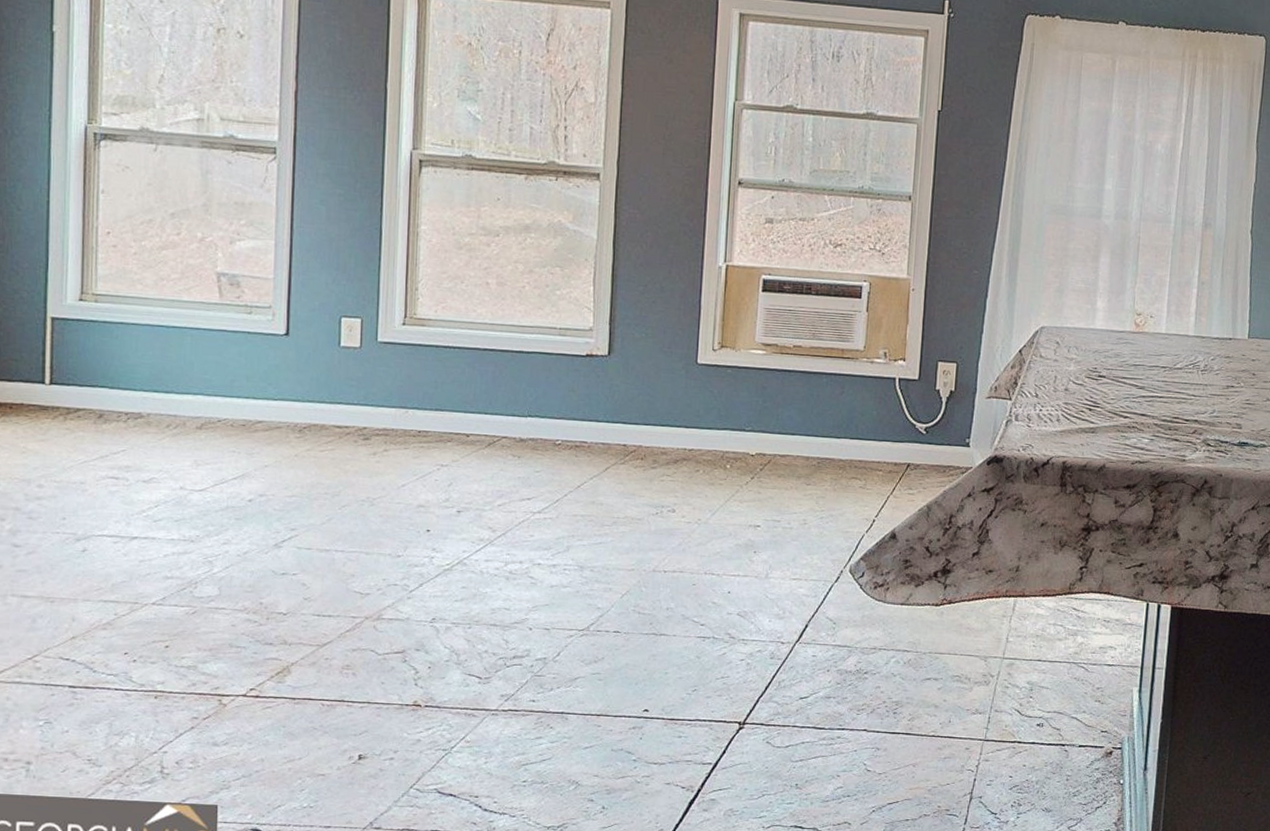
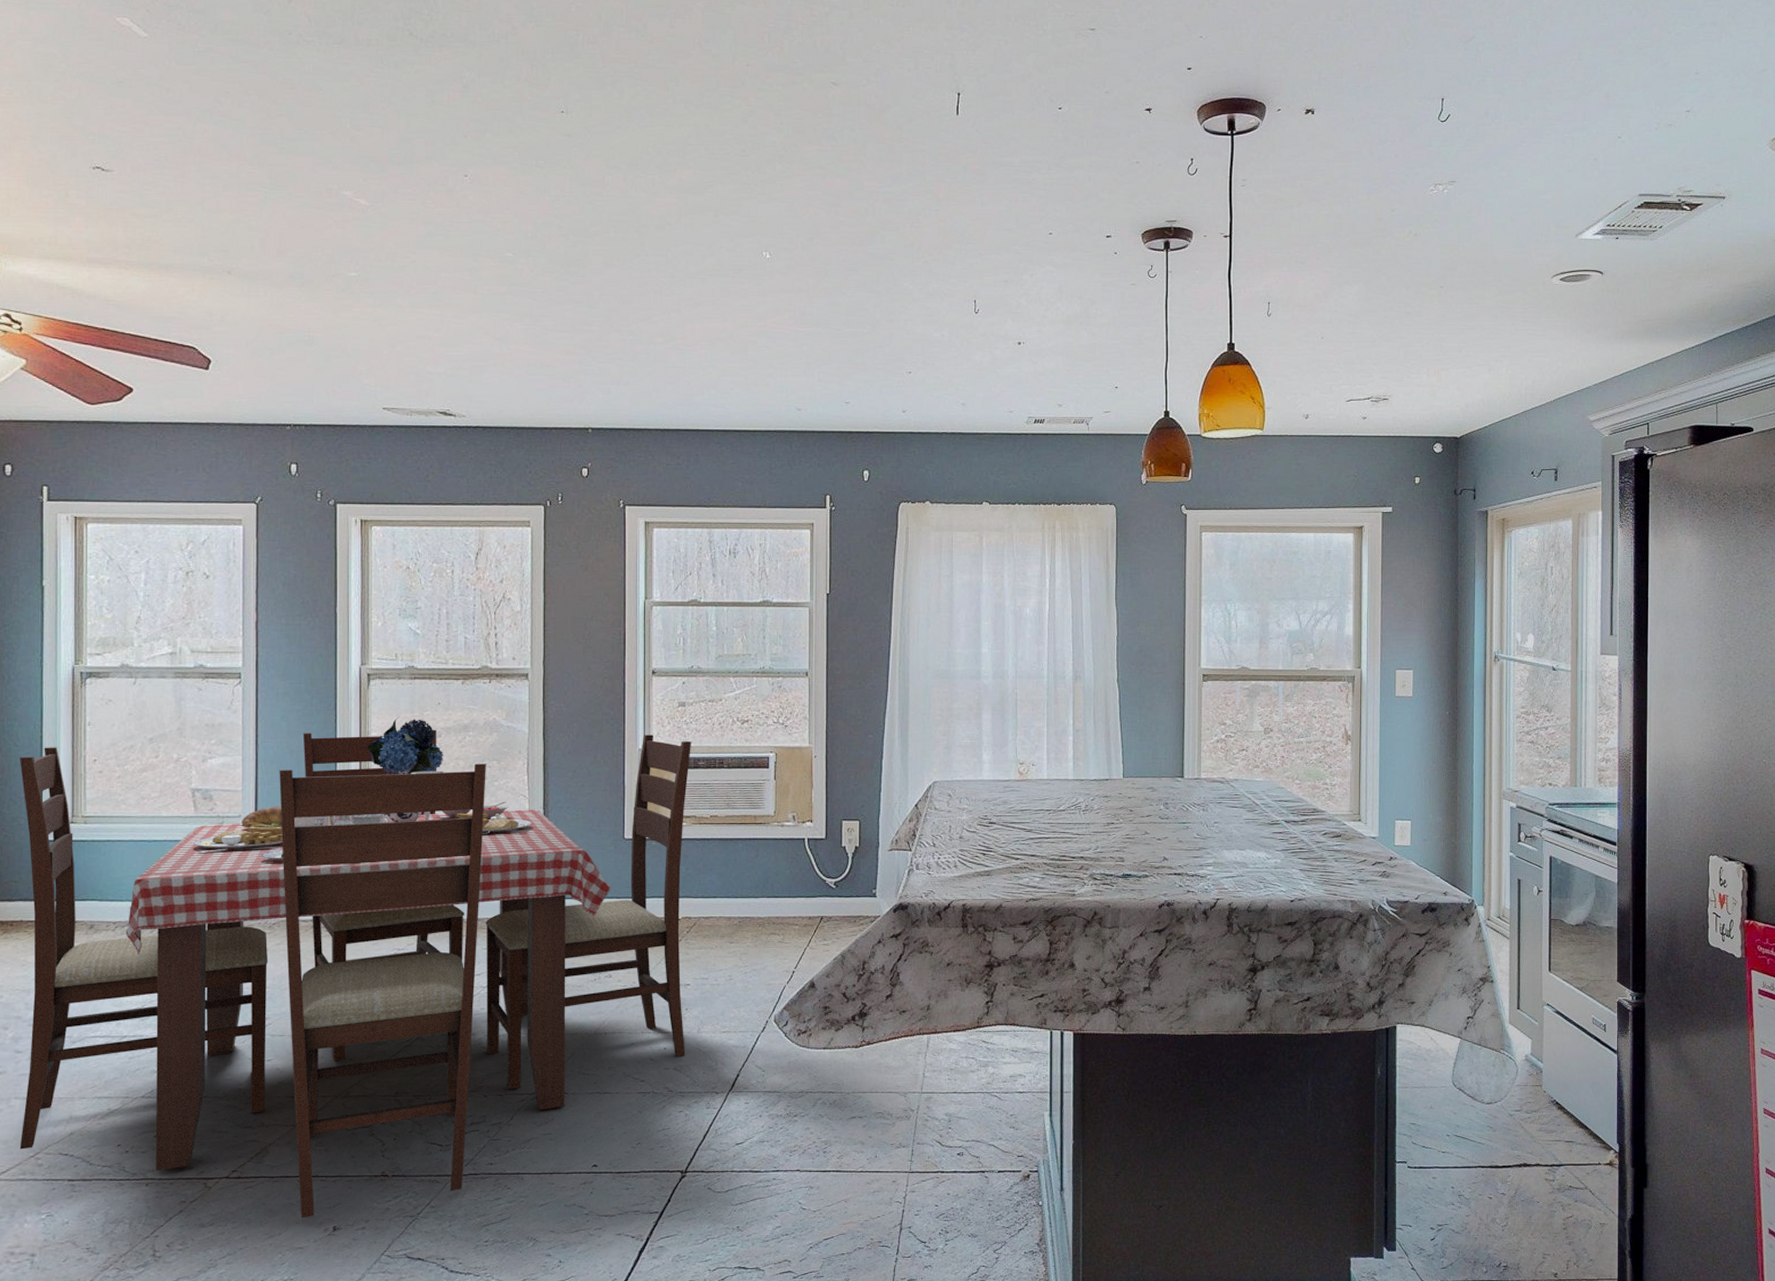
dining table: none [16,210,778,744] -> present [19,717,692,1219]

